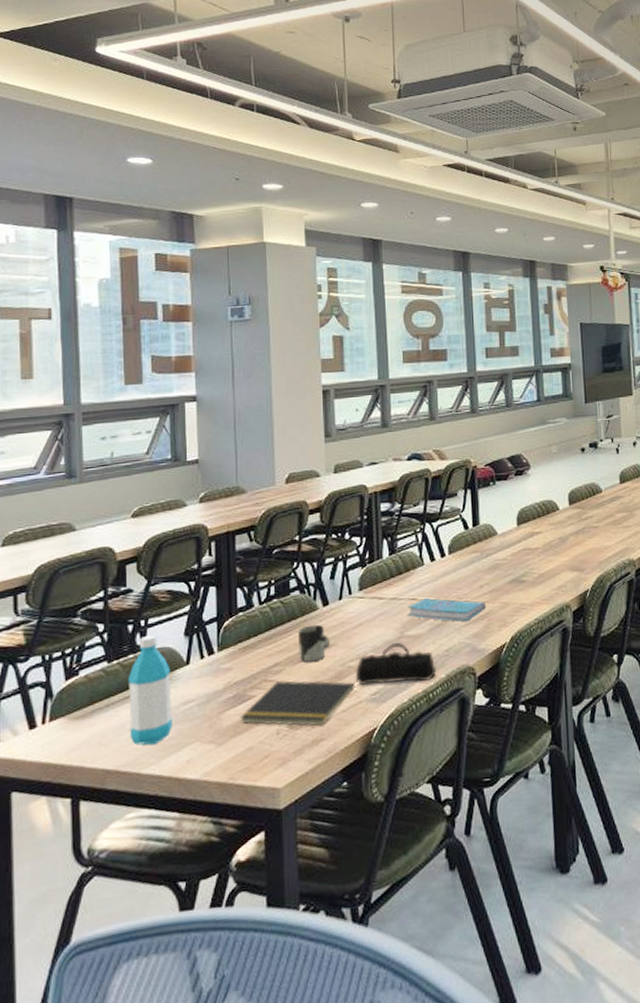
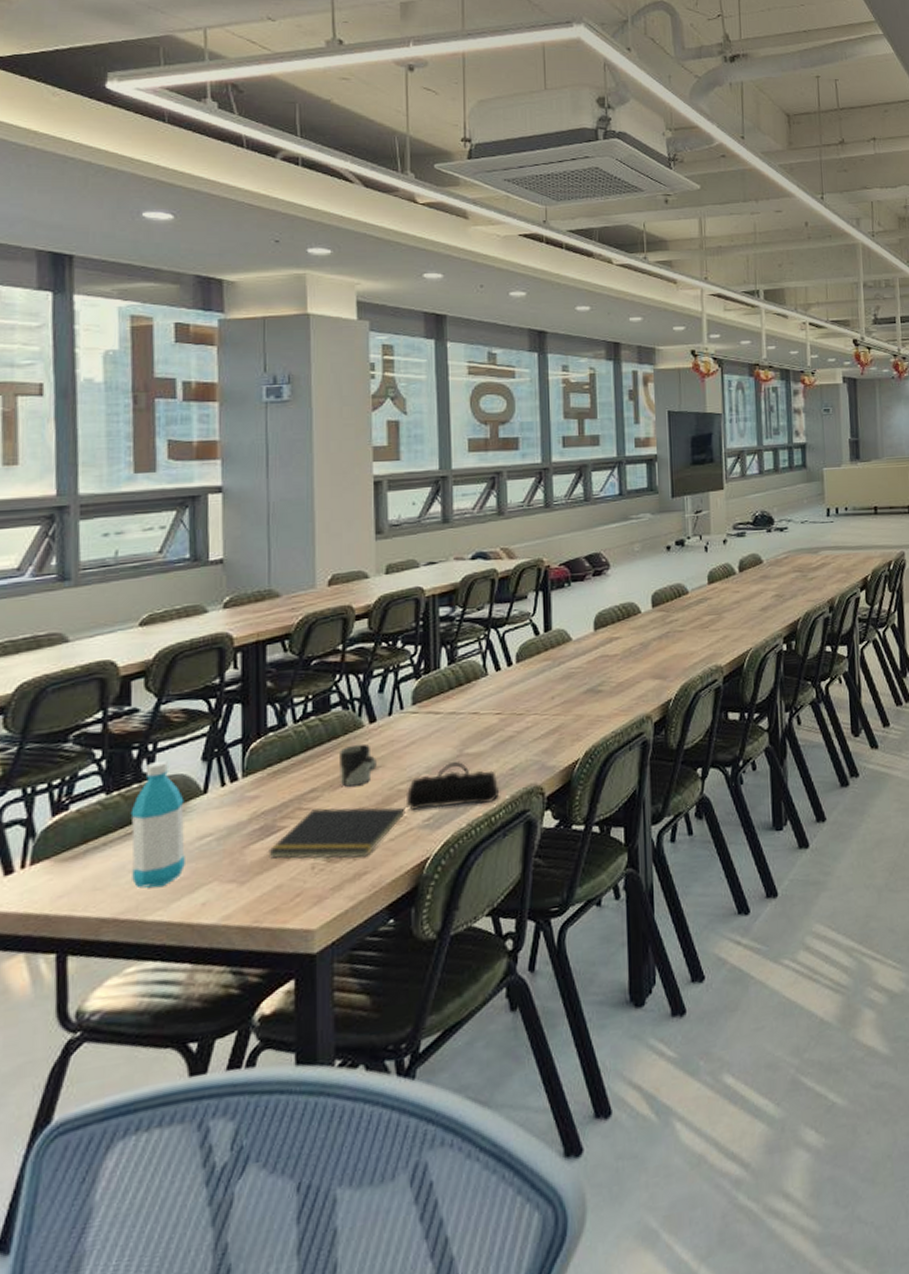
cover: present [407,597,486,622] -> none [467,711,557,737]

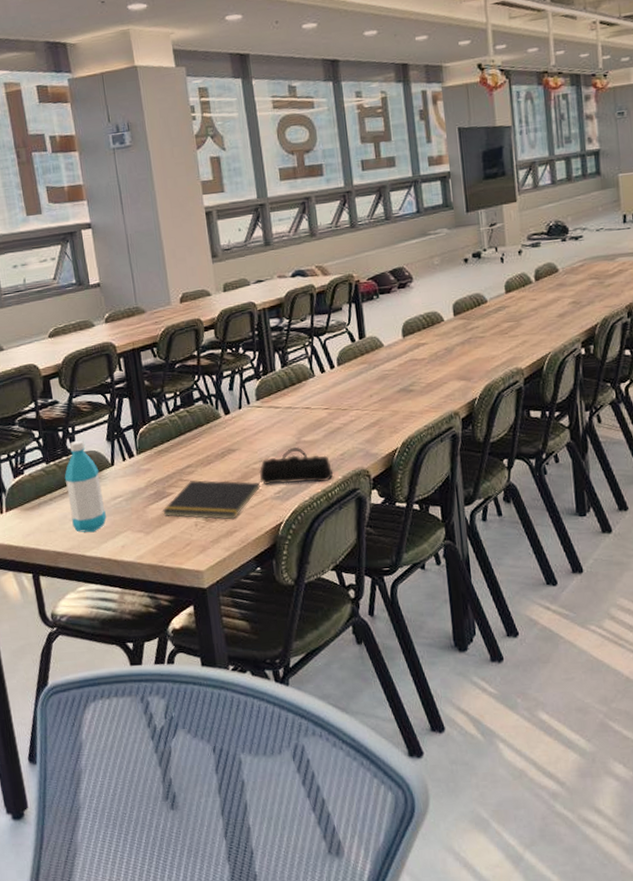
cup: present [340,743,377,787] -> none [205,431,234,465]

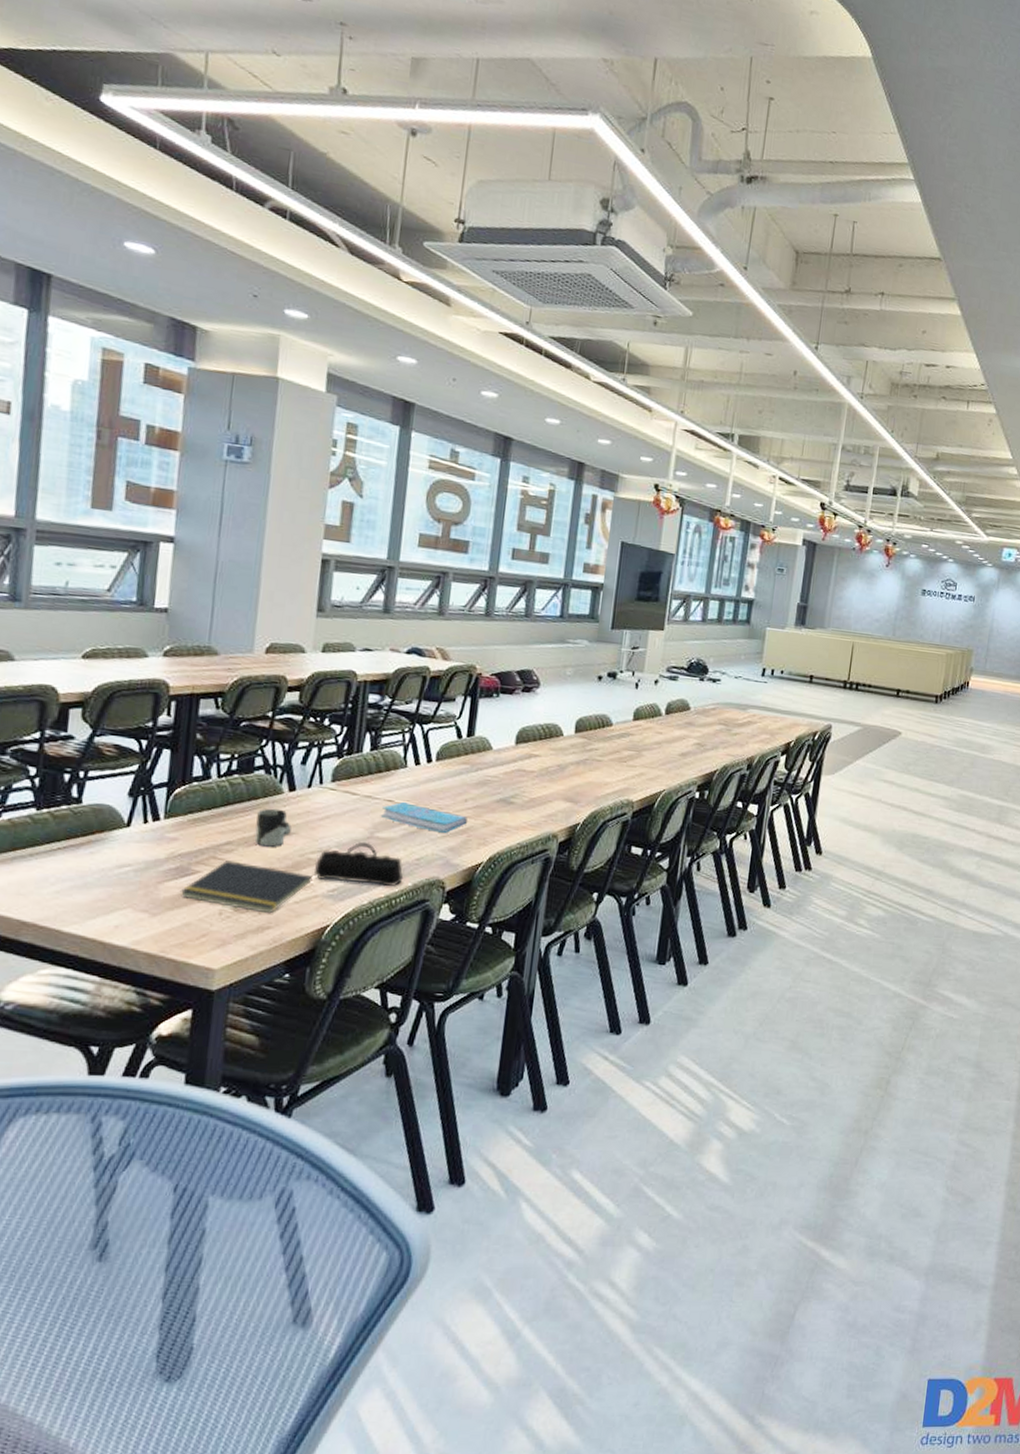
water bottle: present [64,441,107,533] -> none [53,789,108,904]
cup: none [205,431,234,465] -> present [254,808,291,847]
cover: none [302,406,376,428] -> present [380,801,467,833]

